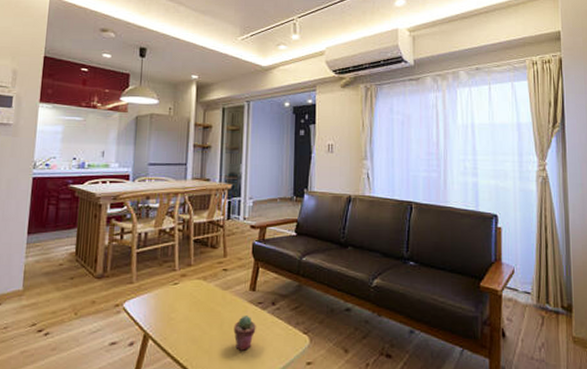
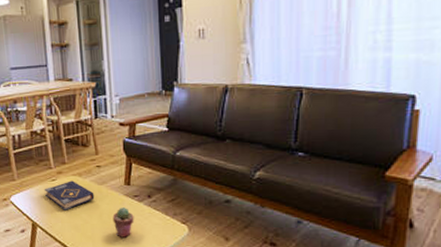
book: none [163,285,218,319] -> present [44,181,95,210]

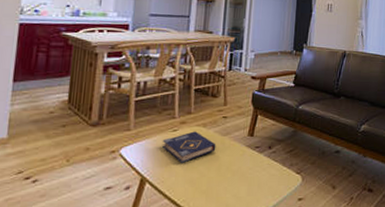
potted succulent: present [112,206,134,238] -> none [231,158,253,190]

